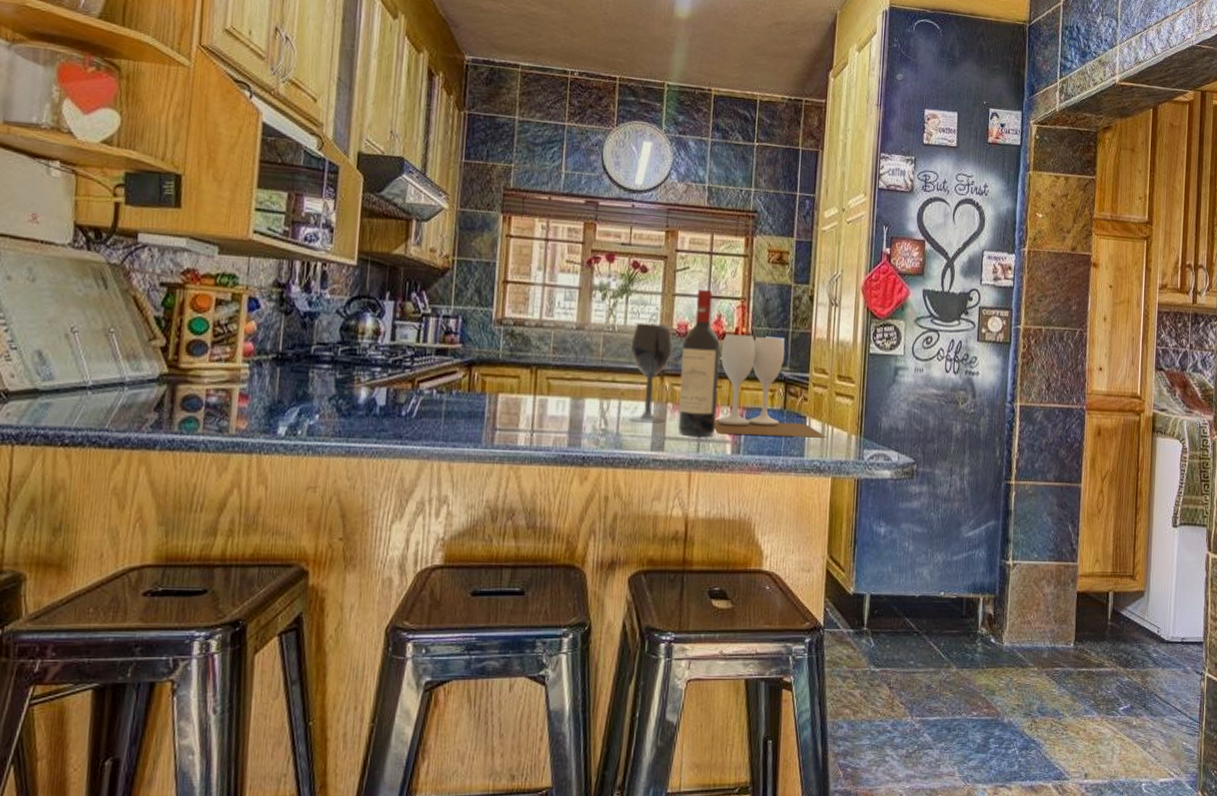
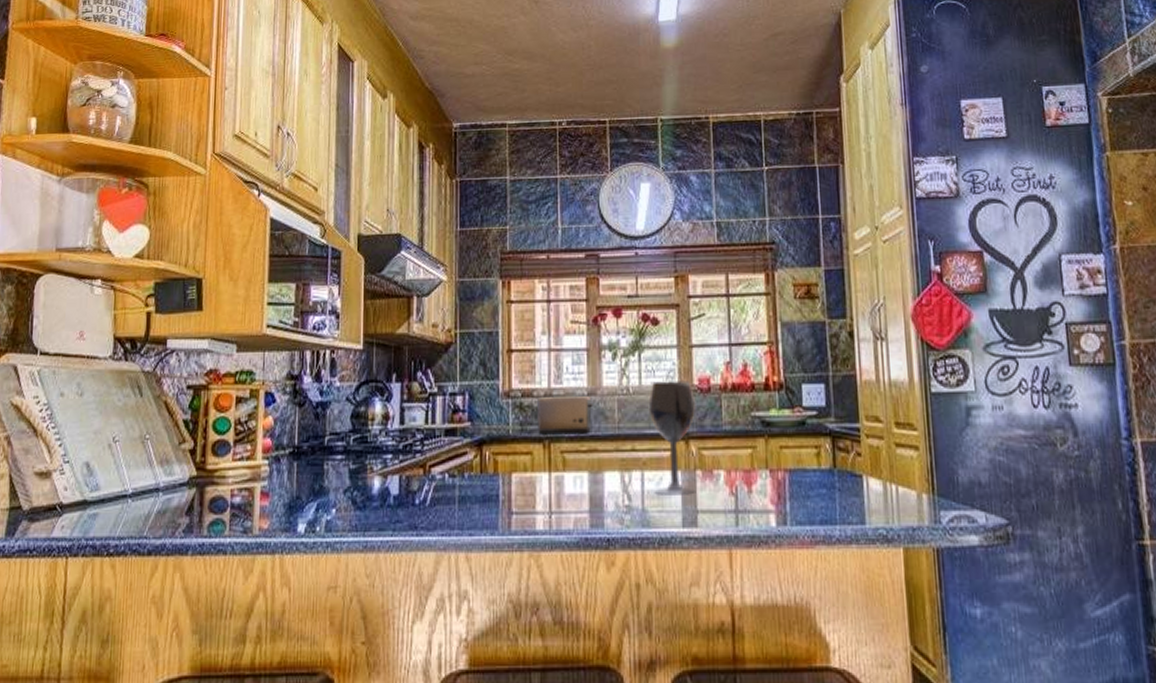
toaster: none [526,327,581,364] -> present [537,396,593,435]
wine bottle: present [677,289,721,438] -> none [707,336,755,509]
wineglass: present [714,334,827,438] -> none [751,383,891,502]

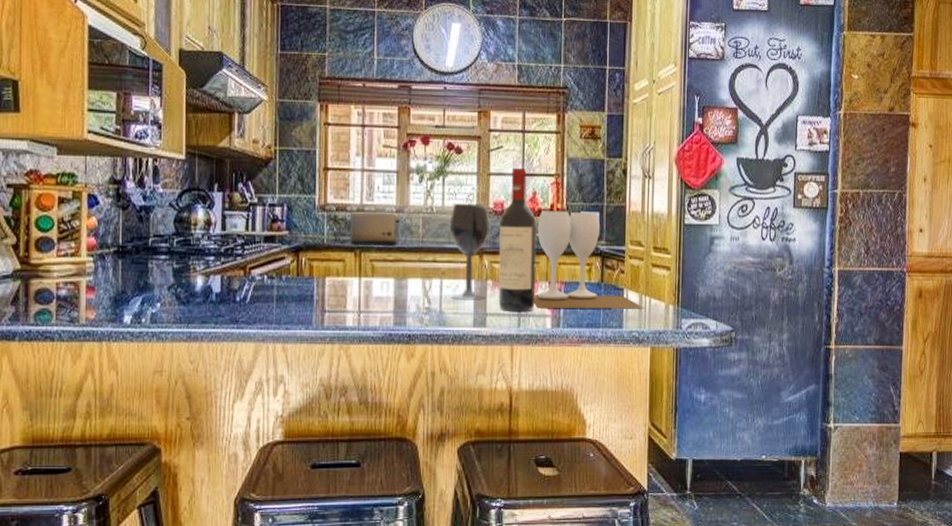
wine bottle: none [707,336,755,509] -> present [498,167,537,313]
wineglass: none [751,383,891,502] -> present [534,210,645,309]

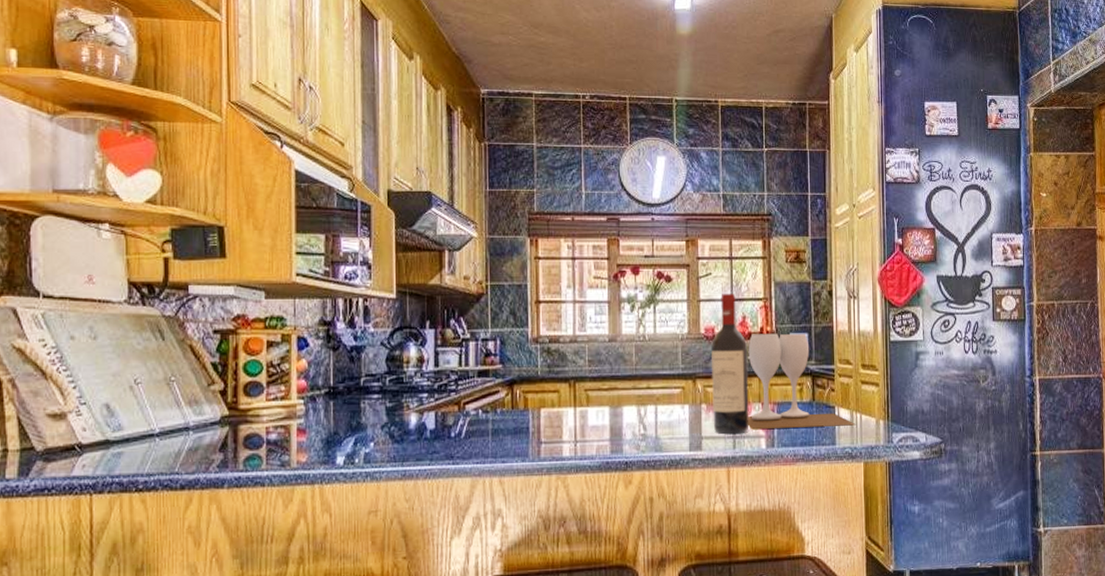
toaster: present [350,212,401,246] -> none [563,342,614,376]
wine glass: present [449,203,490,300] -> none [662,330,702,425]

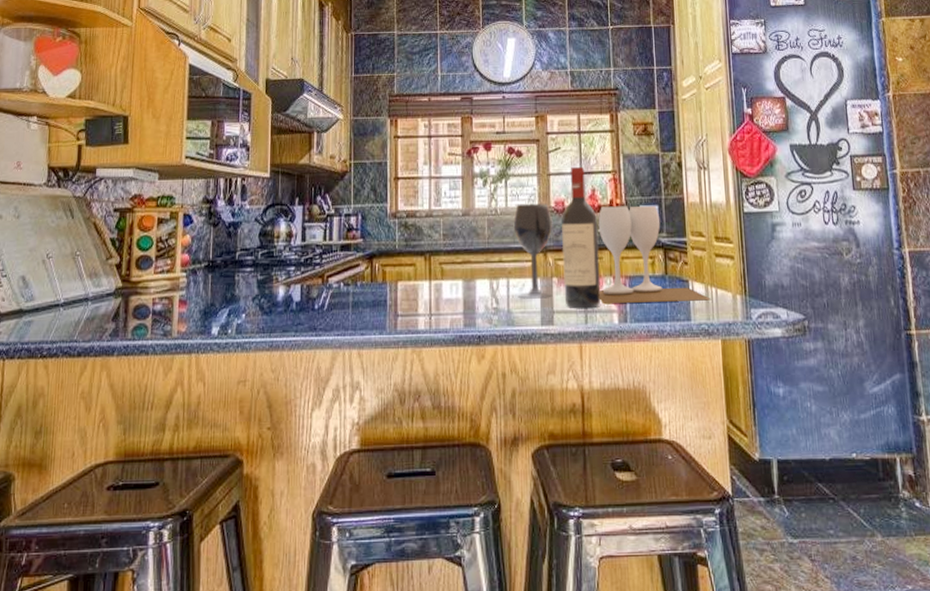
wine glass: none [662,330,702,425] -> present [513,203,553,299]

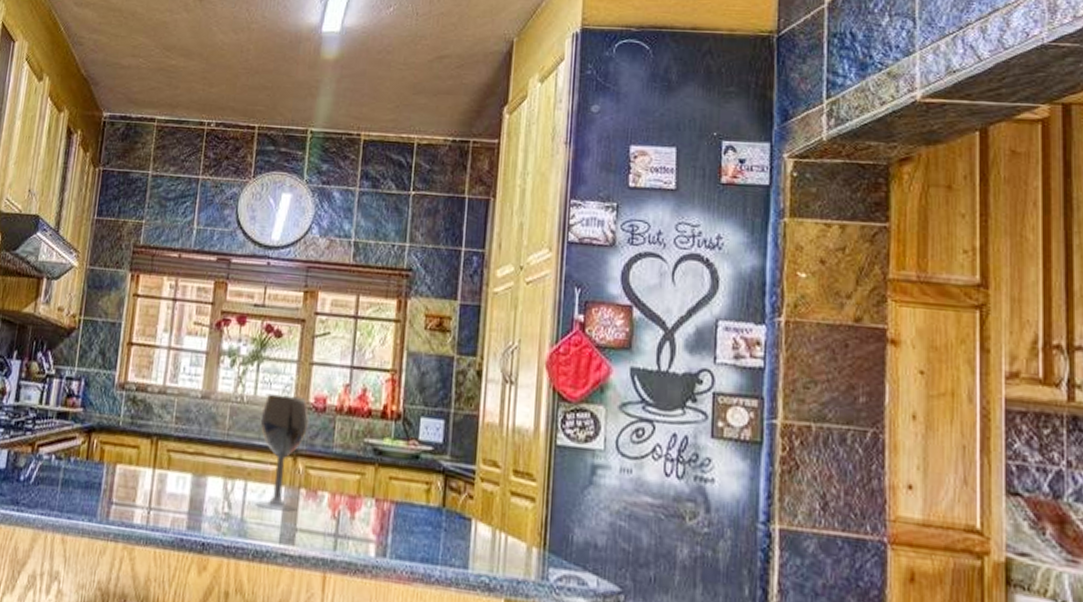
wine bottle: present [562,166,601,309] -> none [311,358,365,534]
wineglass: present [598,205,712,303] -> none [355,411,499,548]

